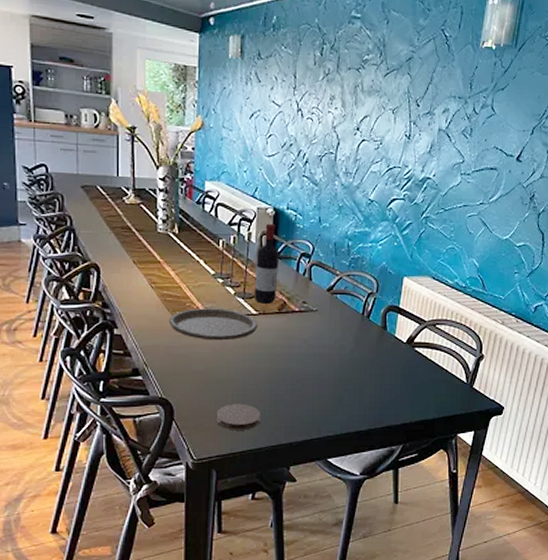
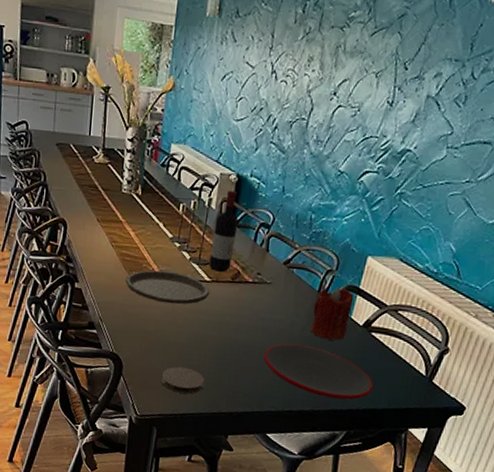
plate: none [317,367,423,415] -> present [264,343,374,400]
candle: none [358,308,396,359] -> present [310,287,354,340]

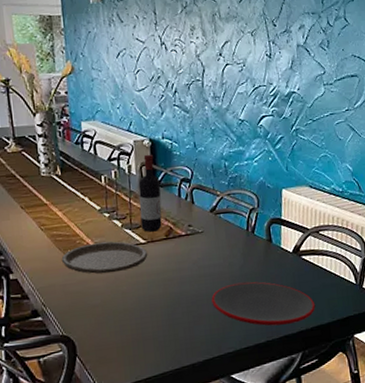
coaster: present [161,366,205,394] -> none [117,331,161,359]
candle: present [310,287,354,340] -> none [246,222,280,272]

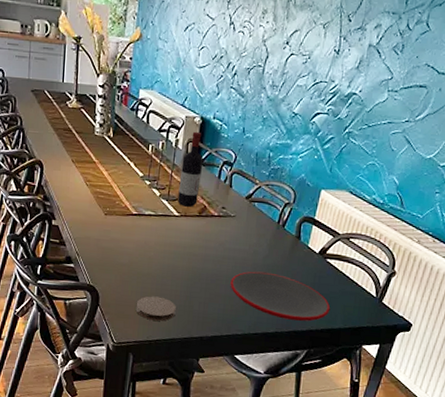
plate: present [61,241,148,275] -> none [99,206,179,238]
coaster: none [117,331,161,359] -> present [135,296,176,321]

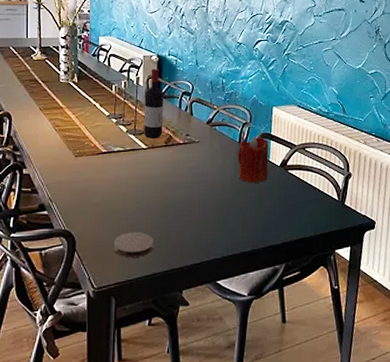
plate: present [230,271,331,322] -> none [203,191,300,236]
candle: none [271,218,310,267] -> present [238,136,269,183]

